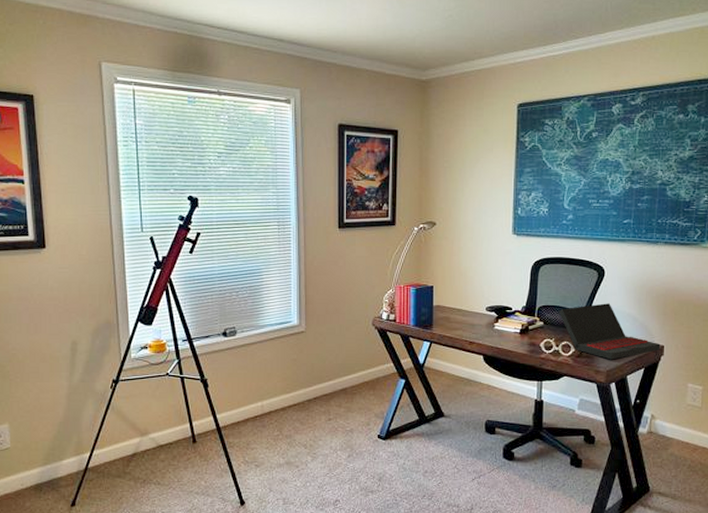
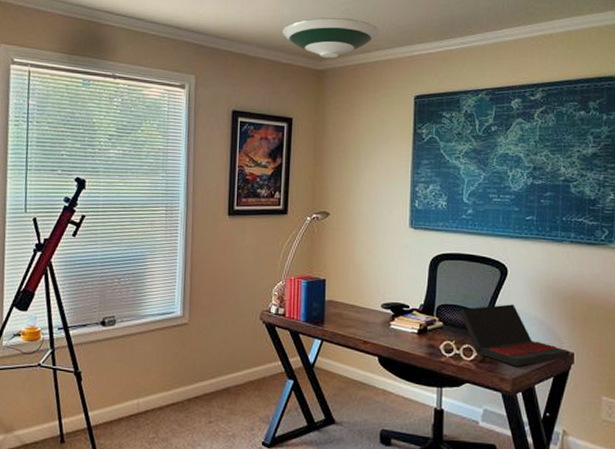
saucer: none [385,25,483,68] -> present [282,17,380,58]

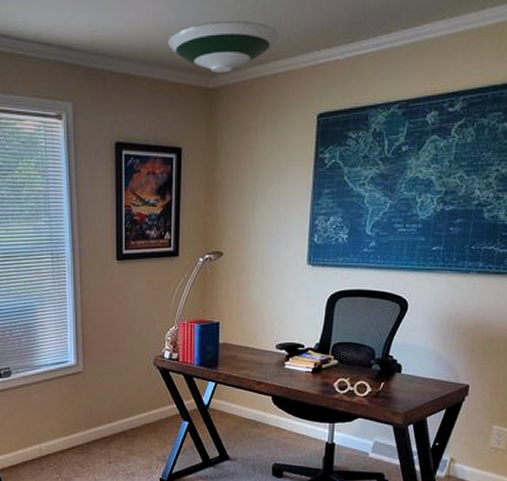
laptop: present [460,304,570,367] -> none [356,339,466,400]

